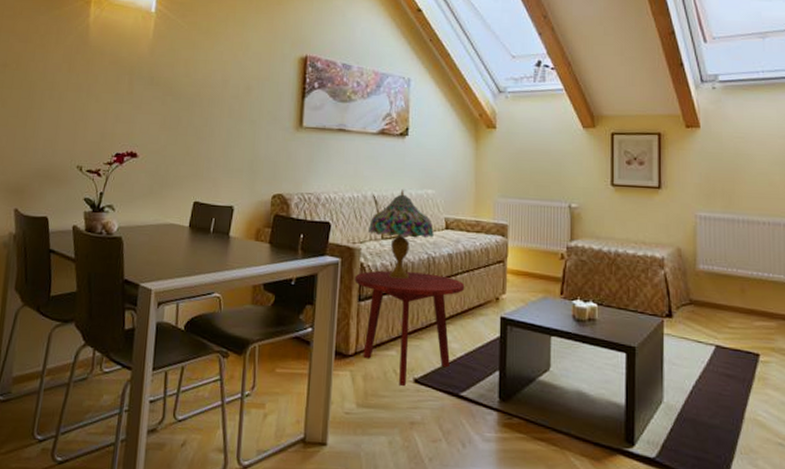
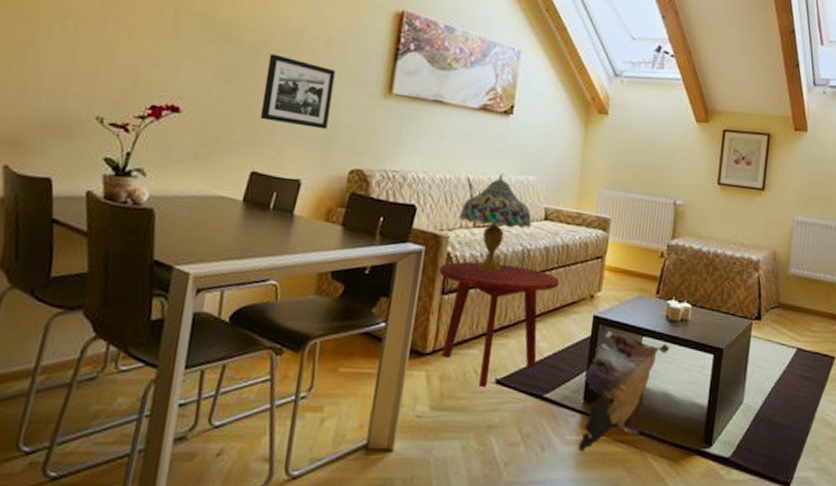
picture frame: none [198,103,255,162] -> present [260,53,336,129]
backpack: none [497,331,580,449] -> present [578,331,670,452]

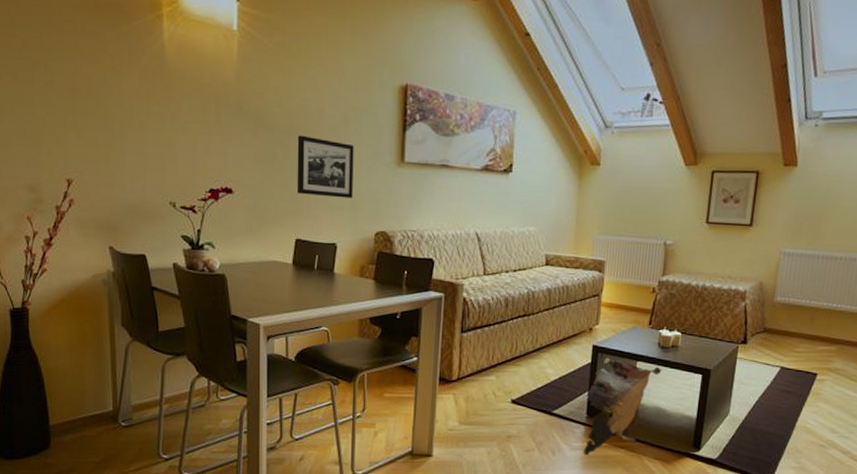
side table: present [439,261,560,388] -> none [457,304,562,407]
table lamp: present [459,173,532,272] -> none [471,226,534,312]

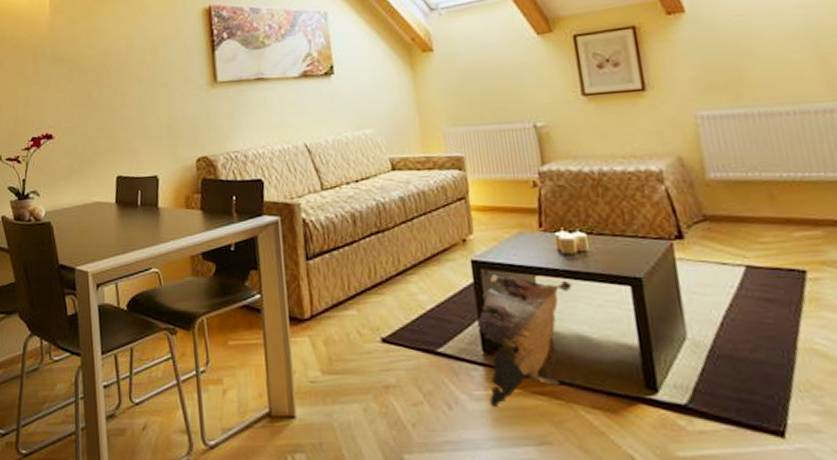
picture frame: present [297,135,354,199] -> none [109,72,169,130]

